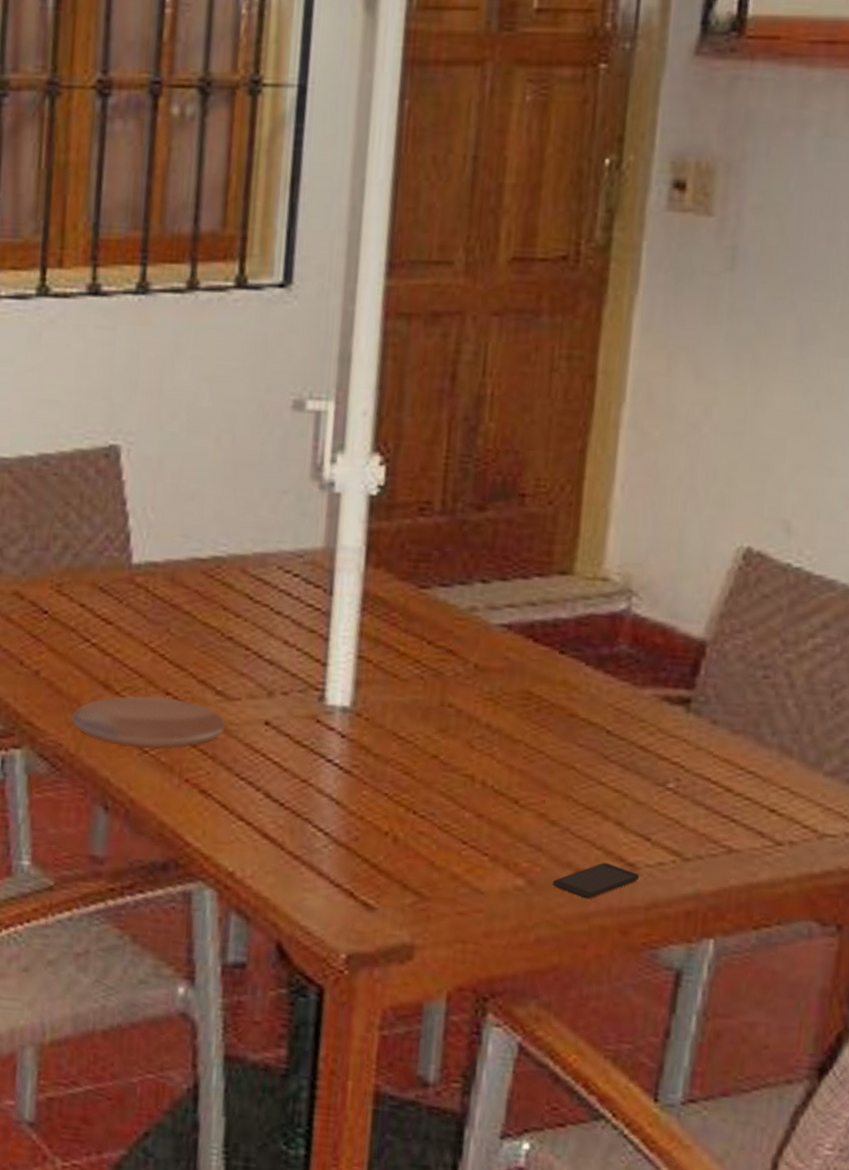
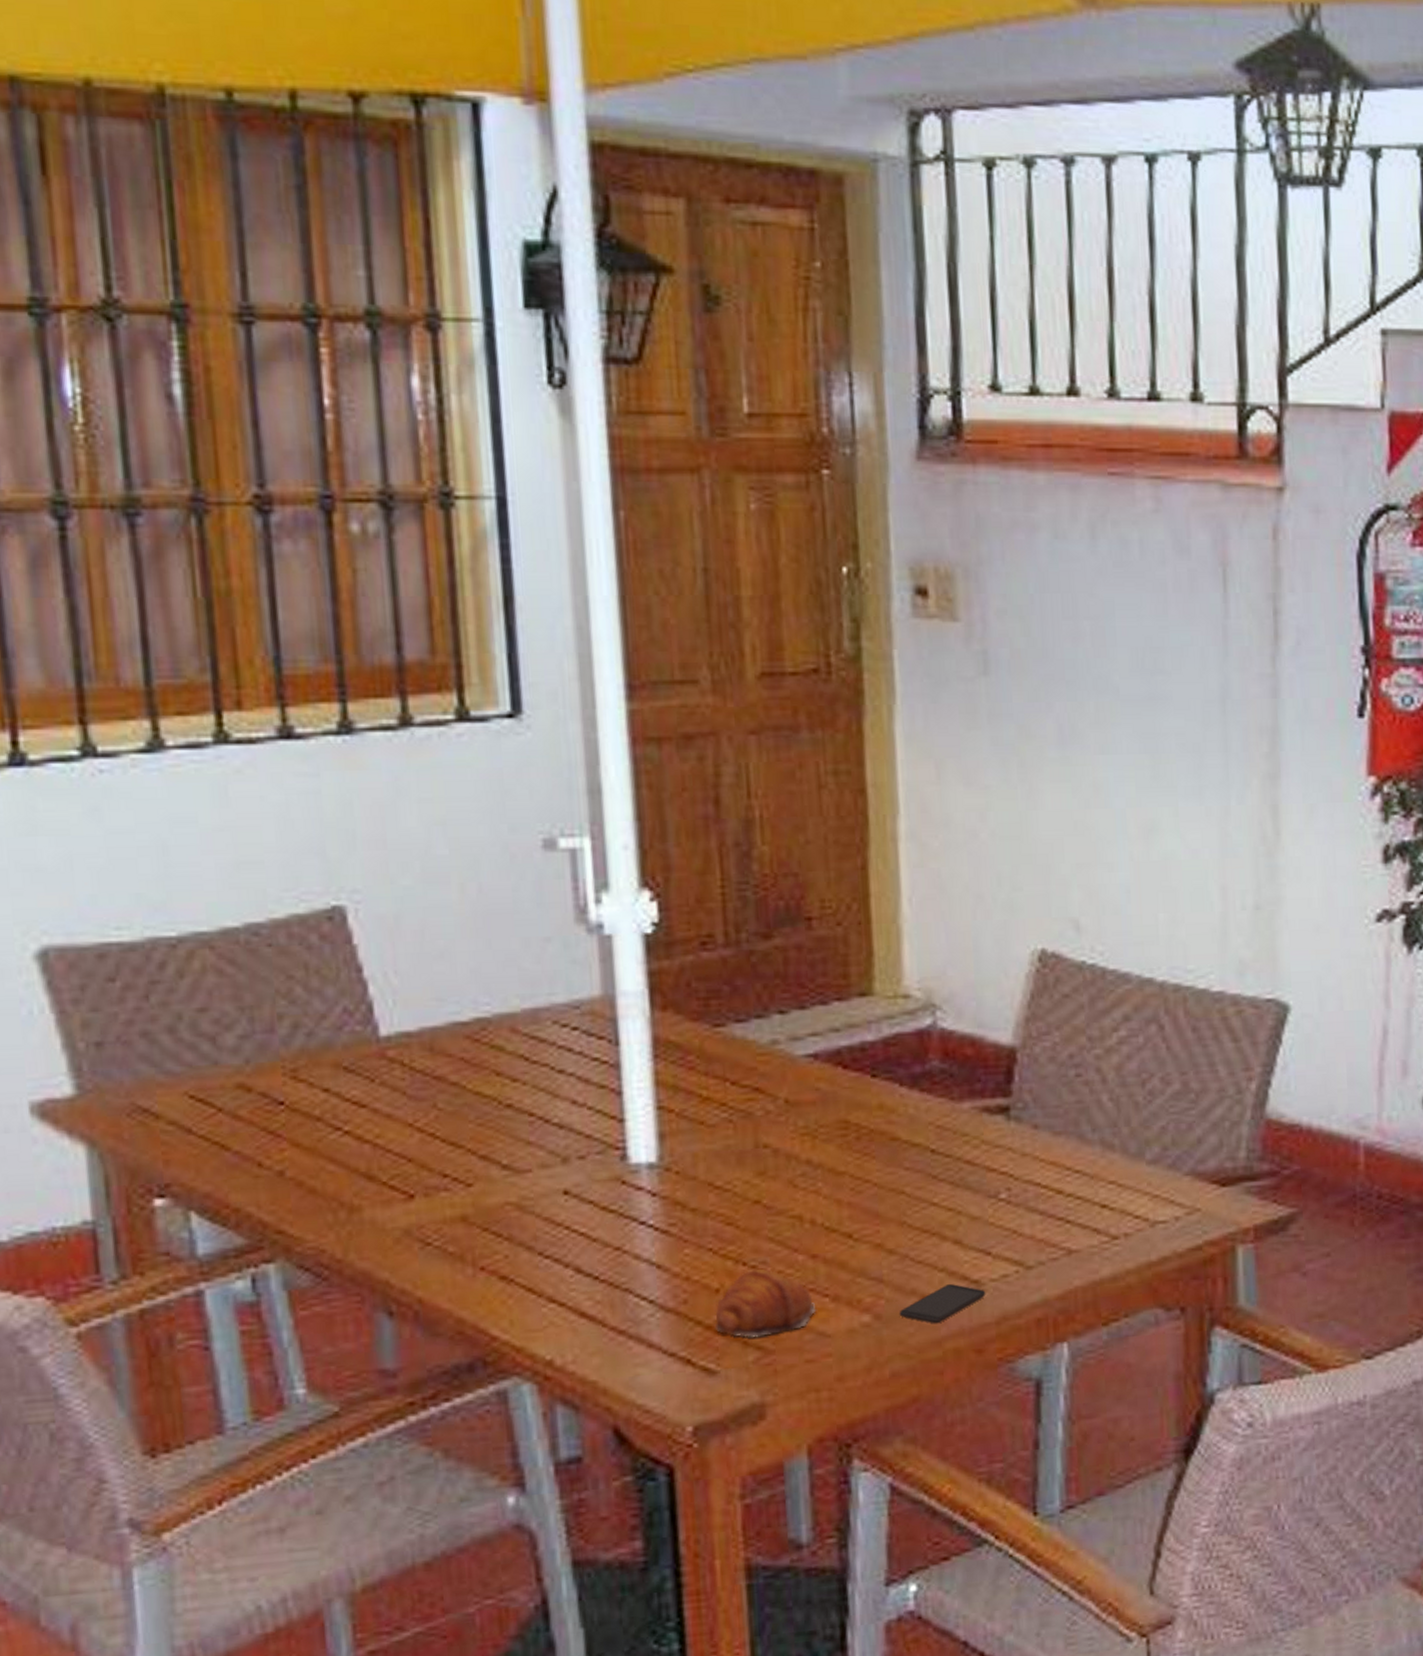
plate: present [70,695,226,750] -> none [331,1180,519,1243]
croissant: none [380,819,475,883] -> present [715,1268,817,1337]

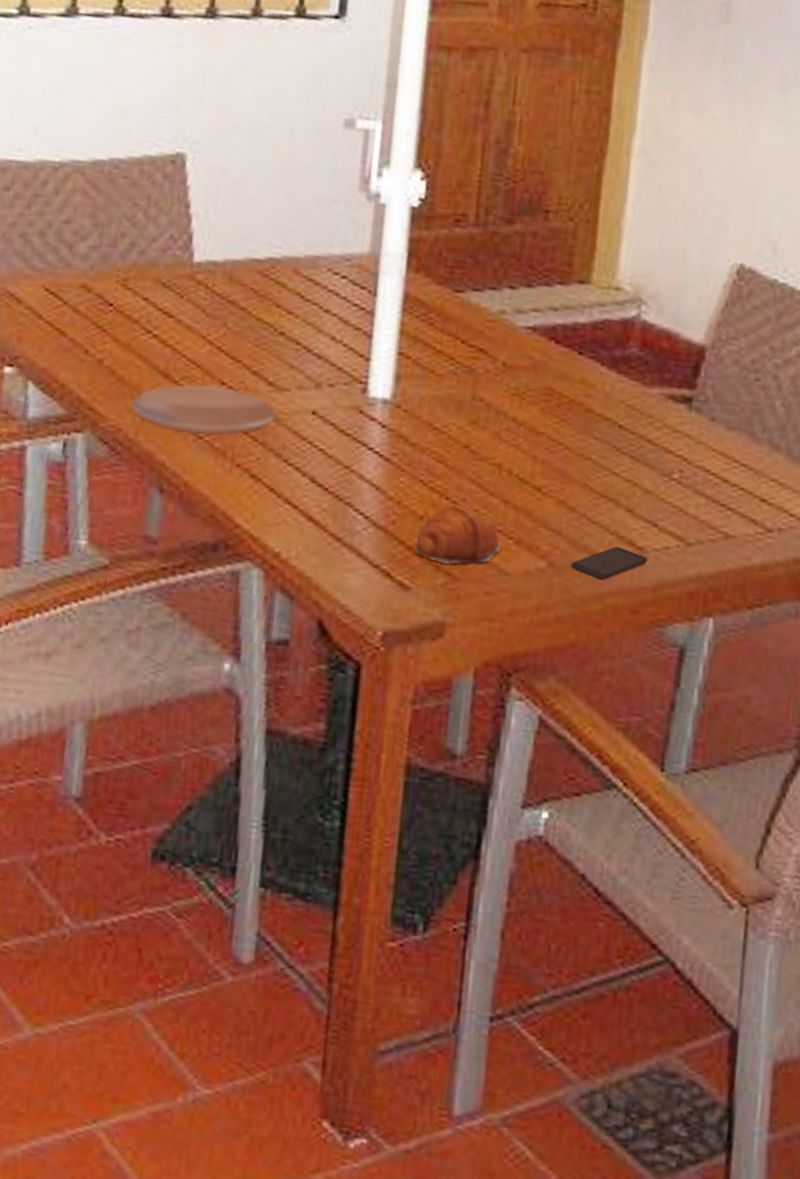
plate: none [331,1180,519,1243] -> present [131,384,277,436]

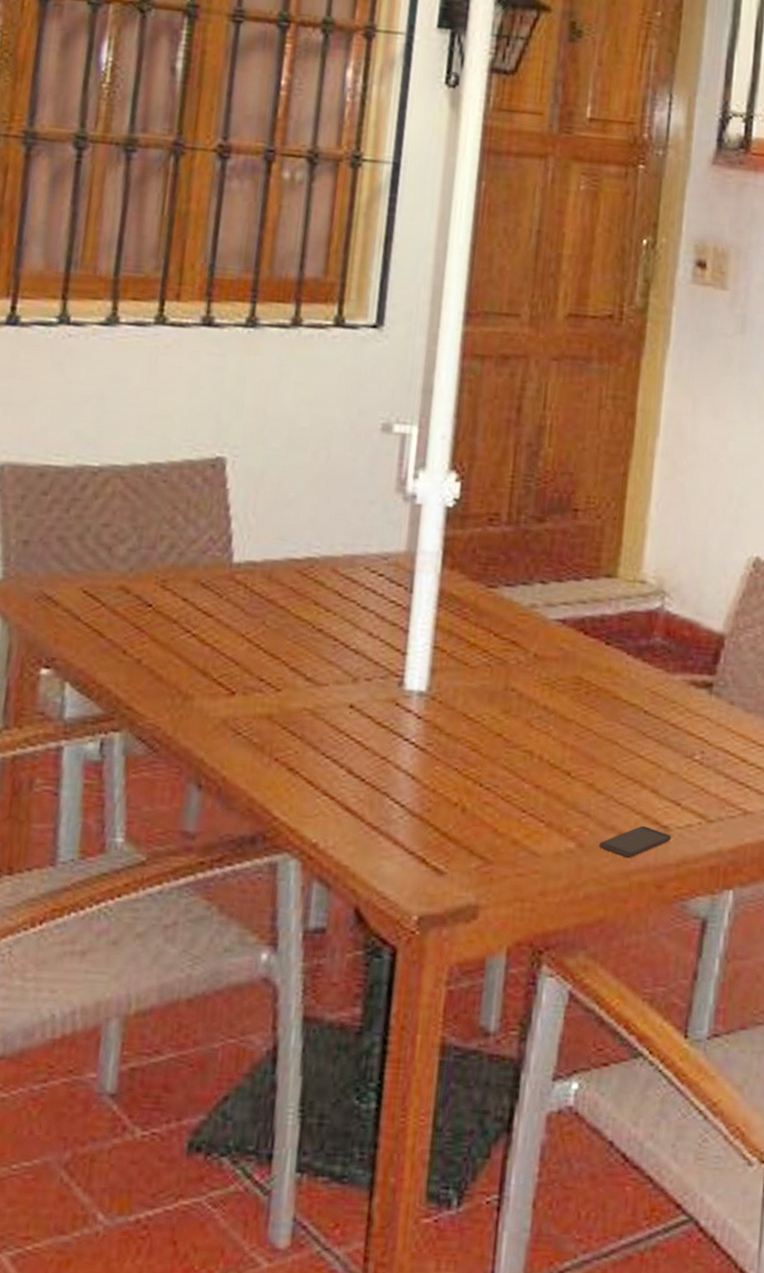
plate: present [131,384,277,436] -> none [169,681,315,732]
croissant: present [415,504,501,564] -> none [450,790,532,848]

